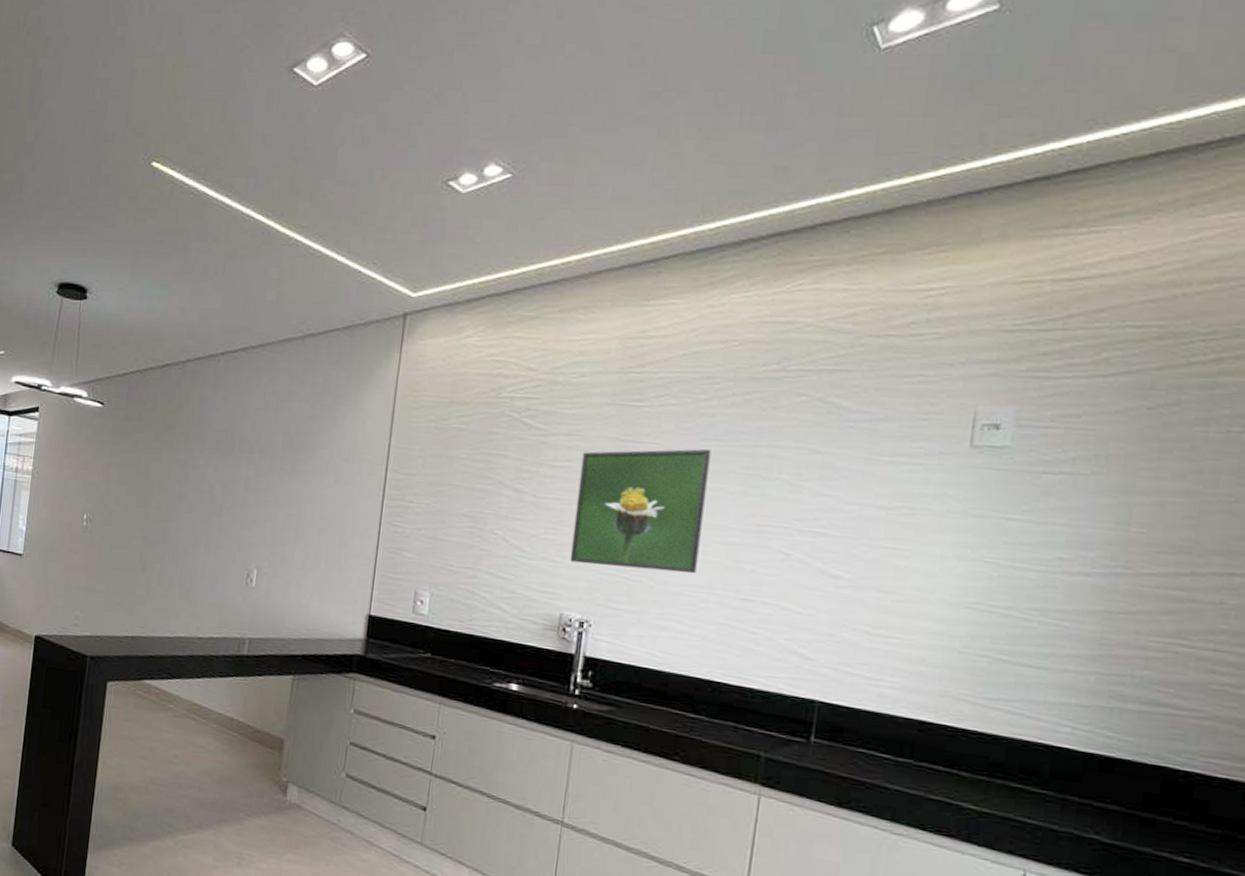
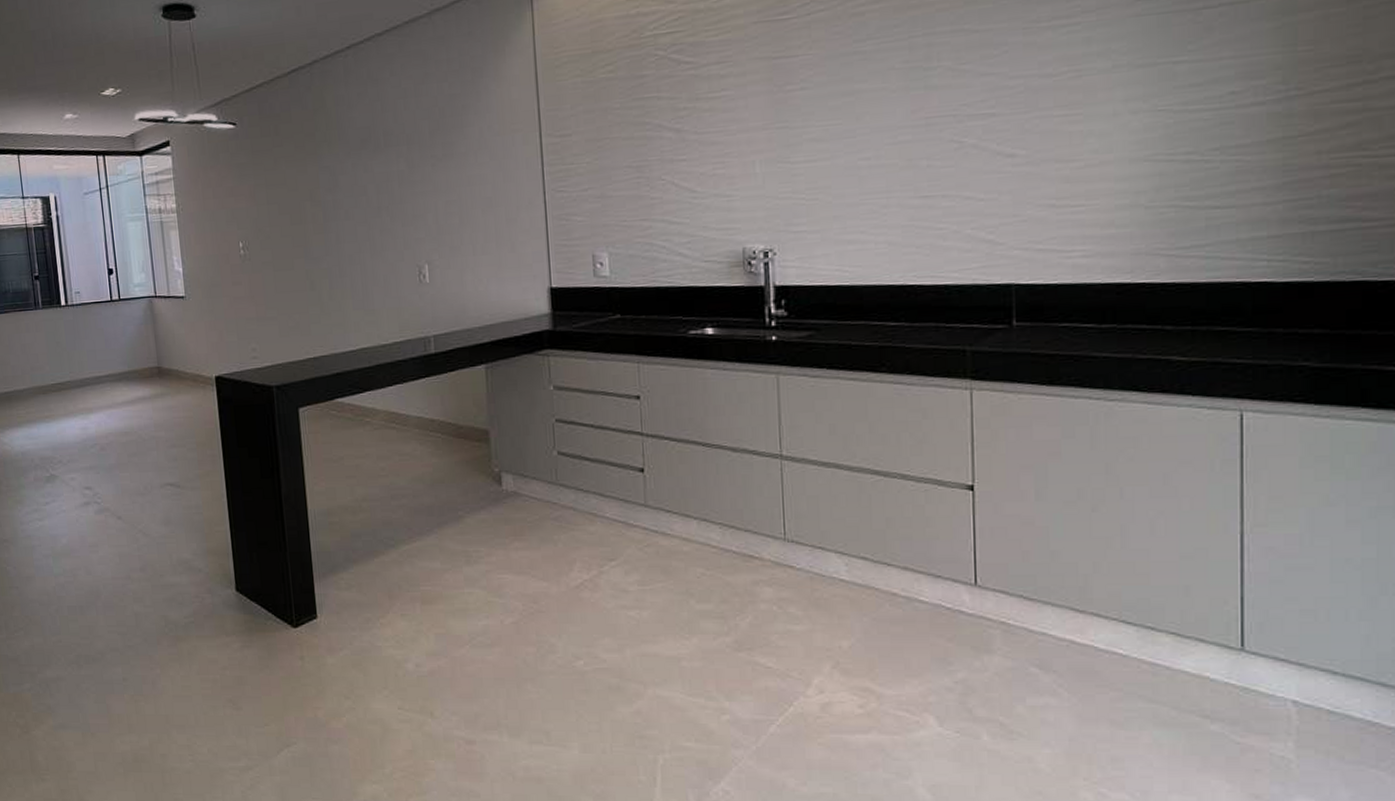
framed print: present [569,448,711,574] -> none [737,49,872,194]

